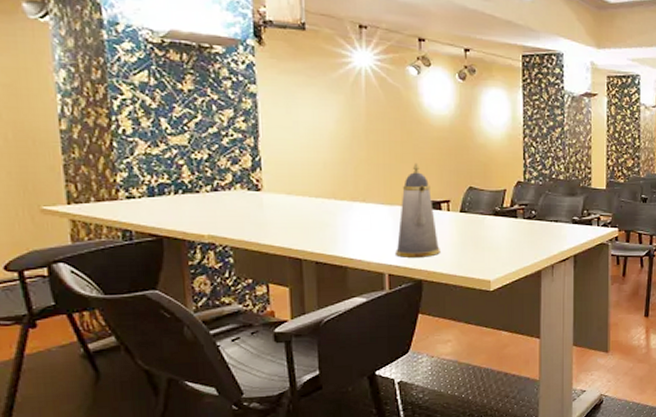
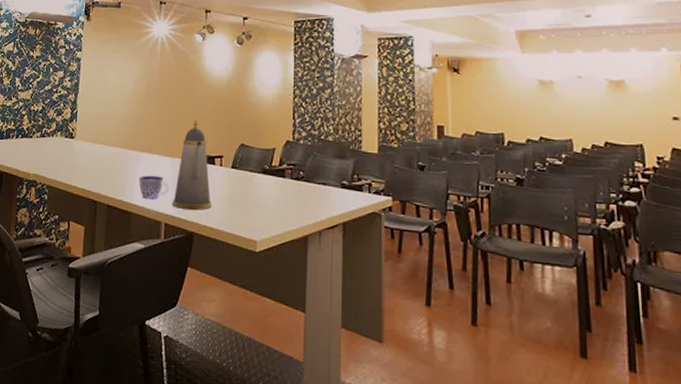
cup: none [352,226,391,251] -> present [138,175,170,200]

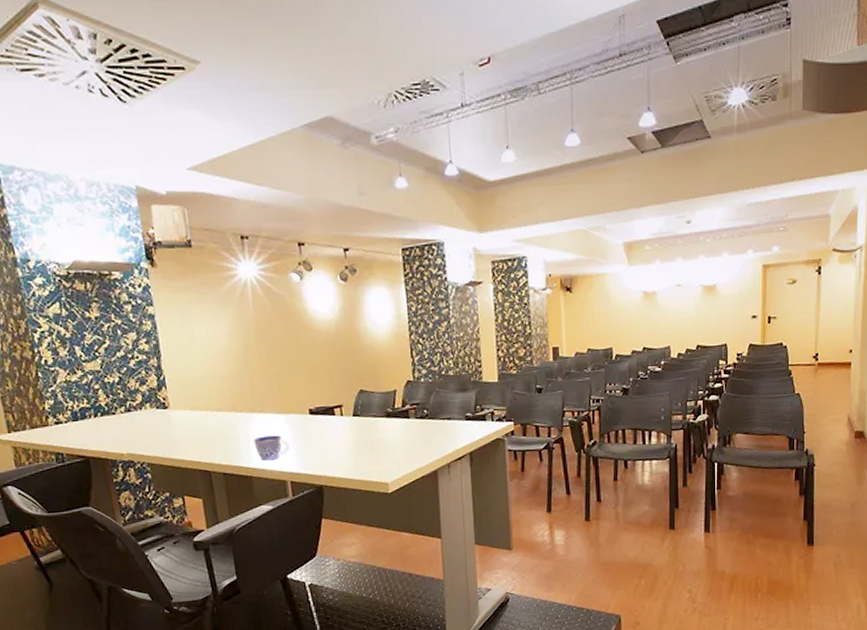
coffee pot: present [171,119,212,210] -> none [294,369,337,465]

